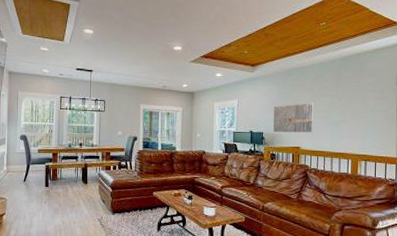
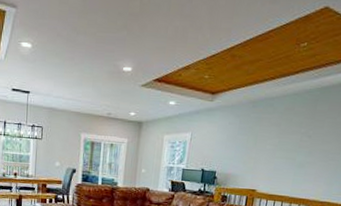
wall art: present [273,102,313,133] -> none [228,140,278,175]

